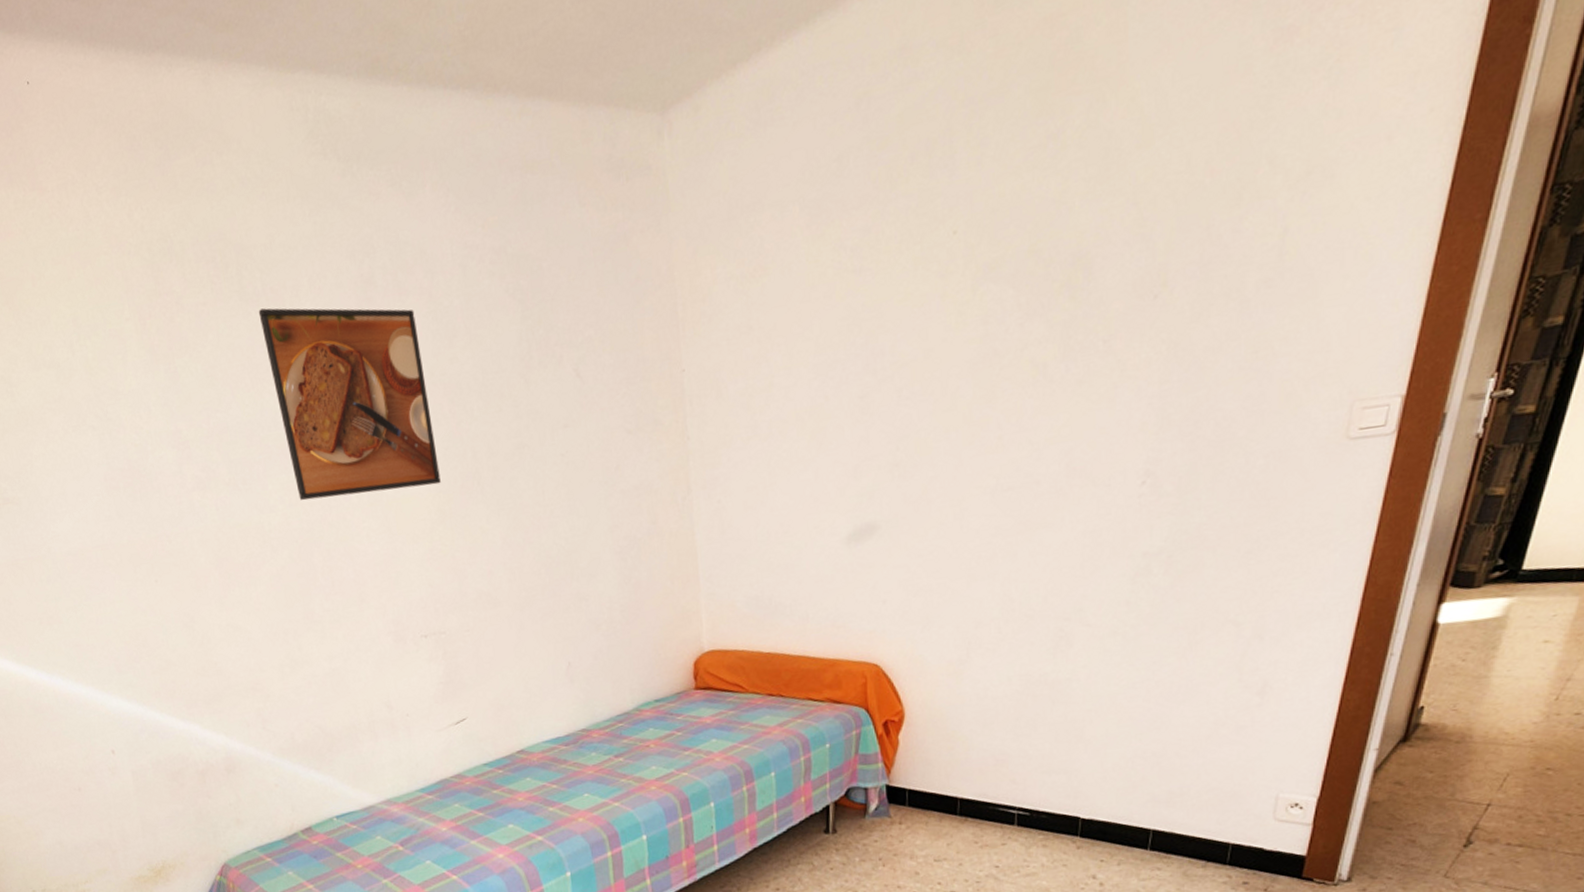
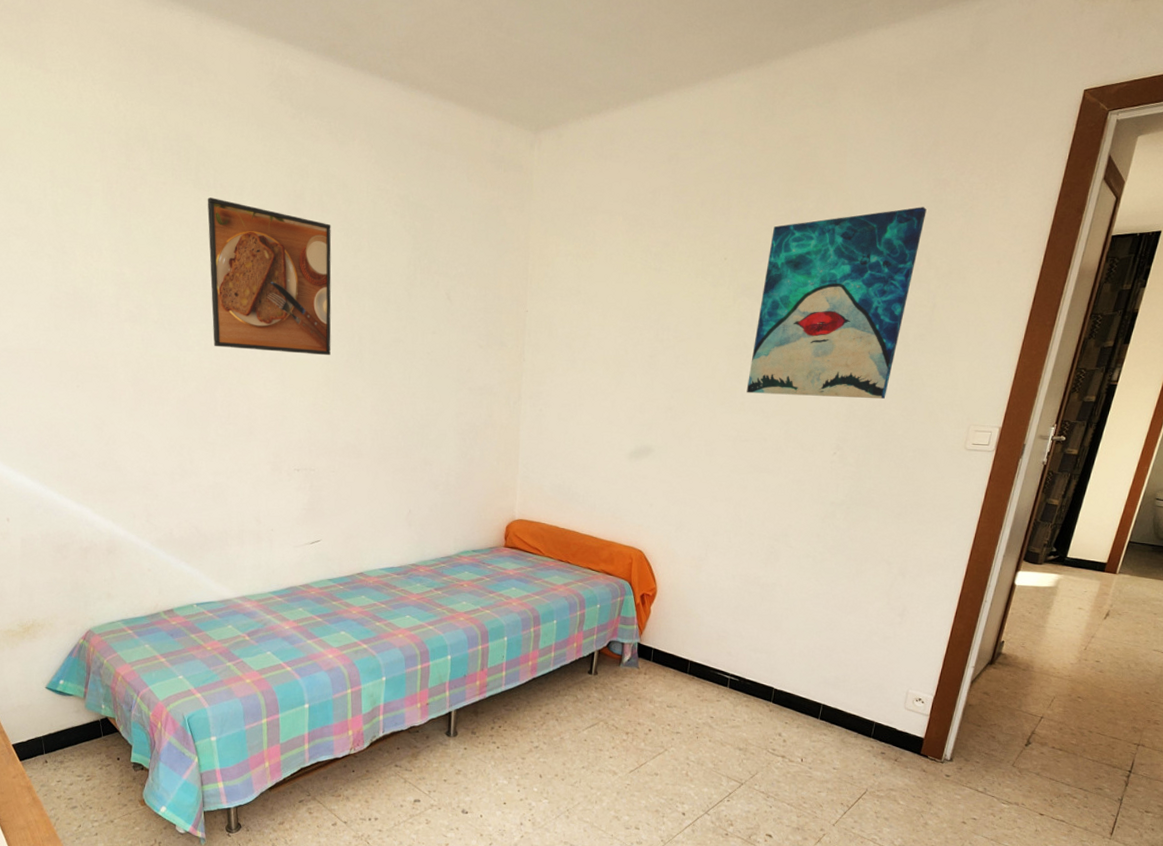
wall art: none [1003,78,1264,422] -> present [746,207,927,399]

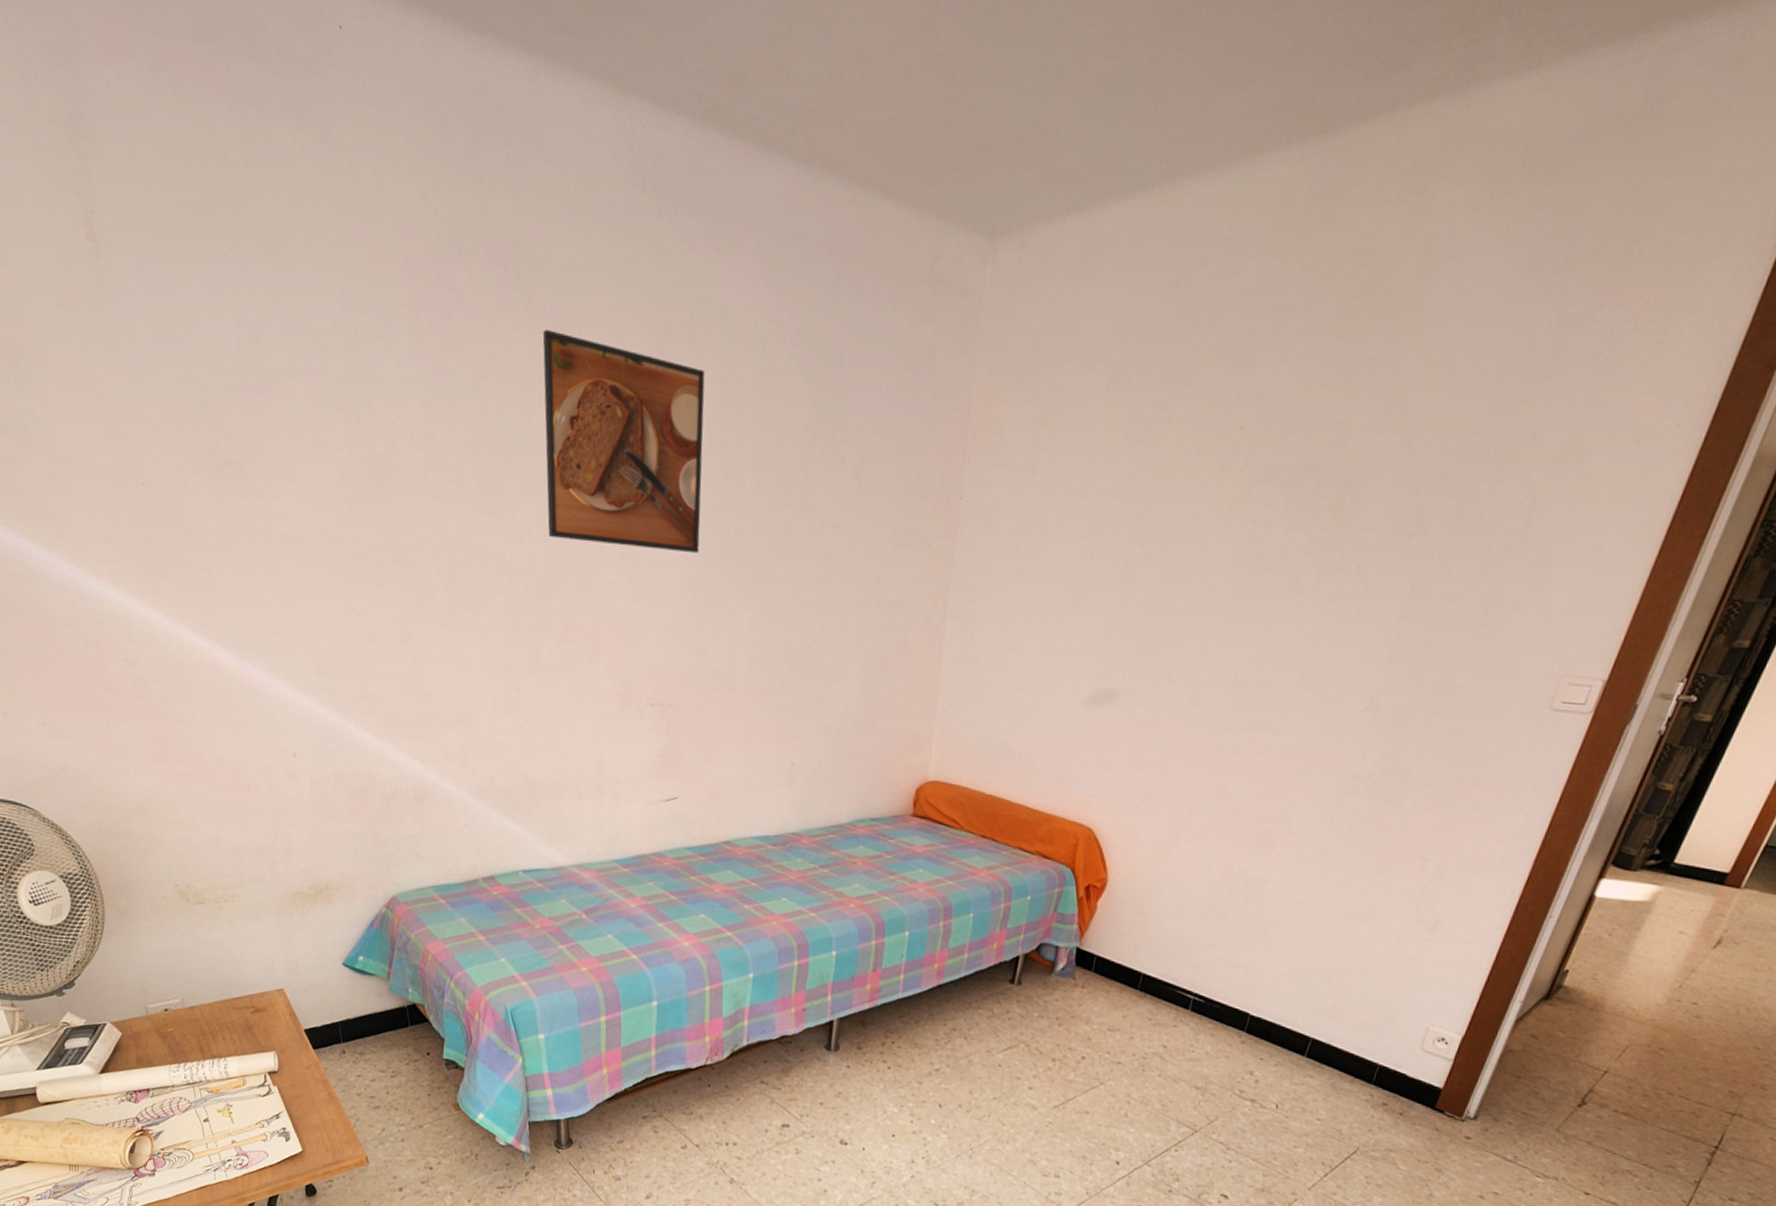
wall art: present [746,207,927,399] -> none [1252,356,1542,634]

